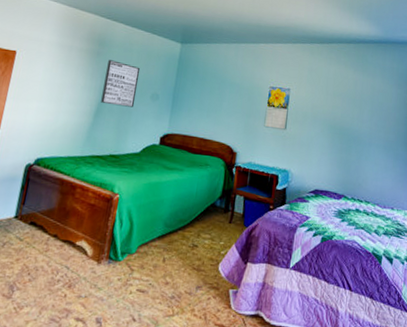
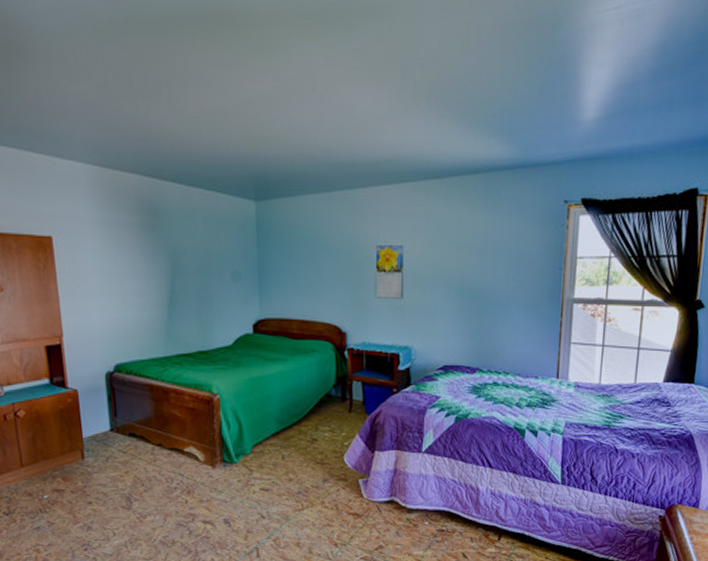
wall art: present [101,60,141,108] -> none [168,234,214,292]

